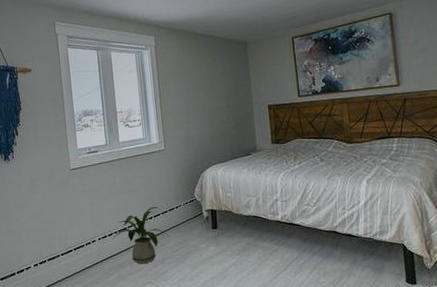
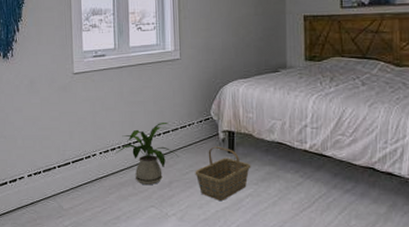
basket: none [184,224,233,272] -> present [195,146,251,200]

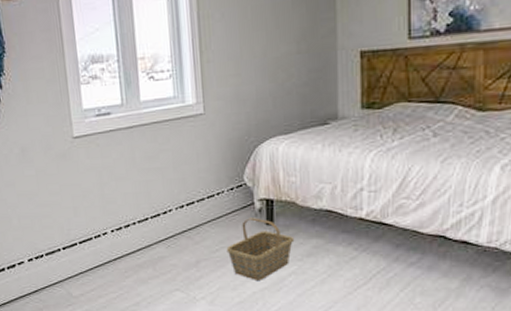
house plant: present [115,123,179,186] -> none [130,192,207,266]

